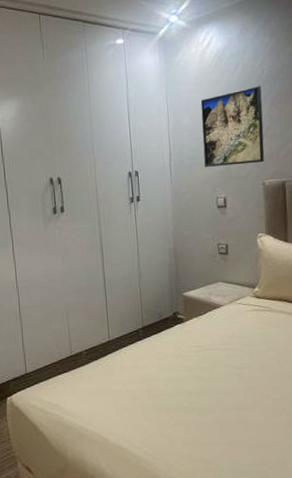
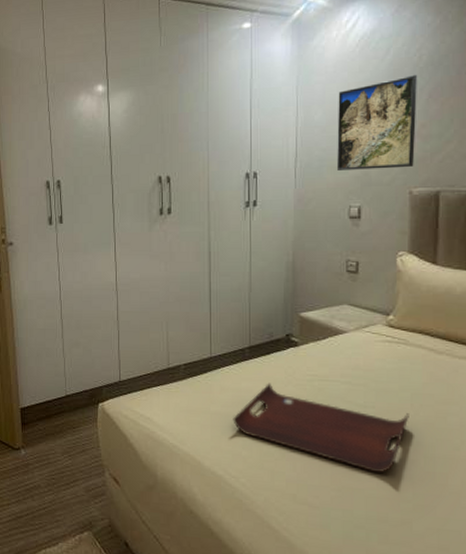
serving tray: none [133,357,277,424] -> present [233,382,409,473]

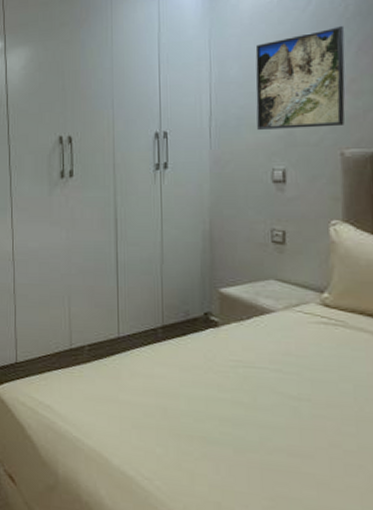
serving tray: present [233,382,409,473] -> none [145,368,353,480]

